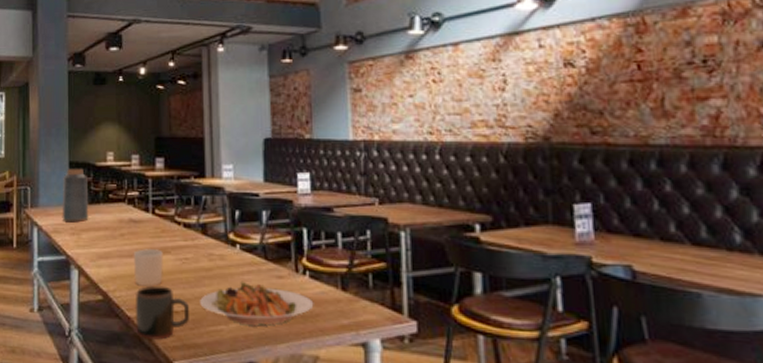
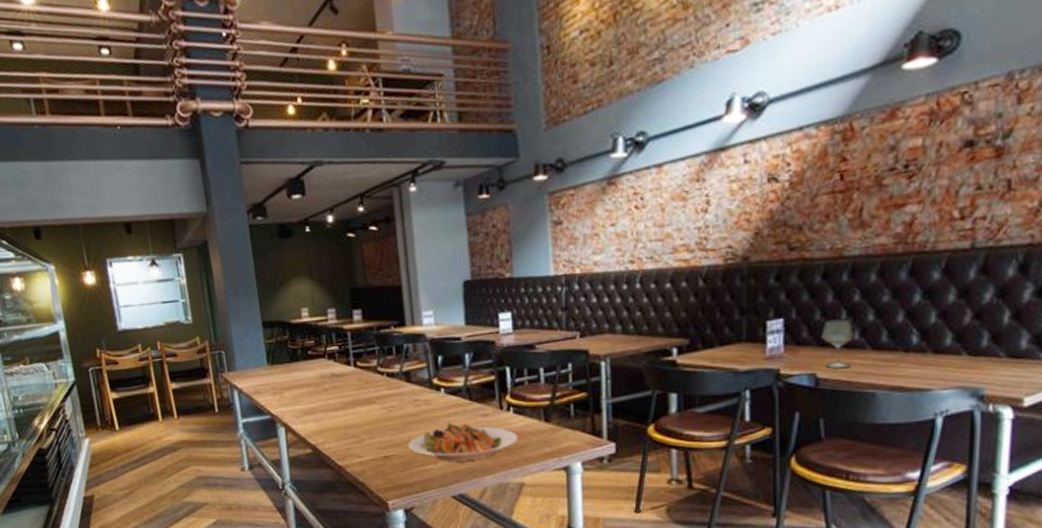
vase: present [62,168,89,223] -> none [258,327,290,383]
mug: present [133,248,163,287] -> none [338,399,371,437]
mug: present [135,285,190,340] -> none [344,434,400,485]
wine glass: none [633,209,671,263] -> present [821,319,854,369]

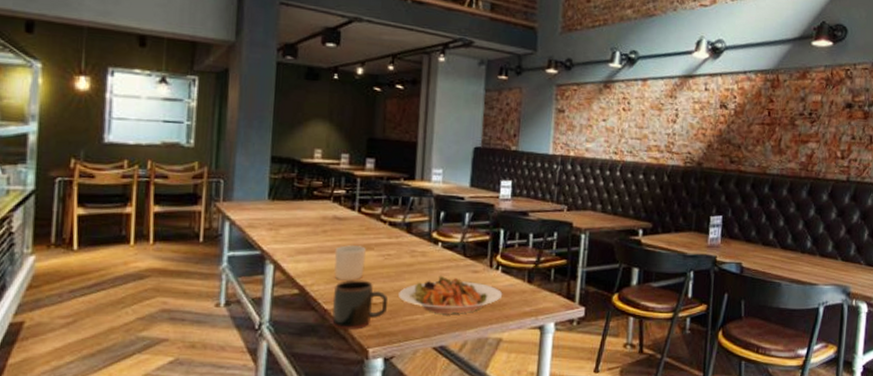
mug: none [338,399,371,437] -> present [334,244,366,281]
mug: none [344,434,400,485] -> present [332,279,388,331]
wine glass: present [821,319,854,369] -> none [747,221,770,261]

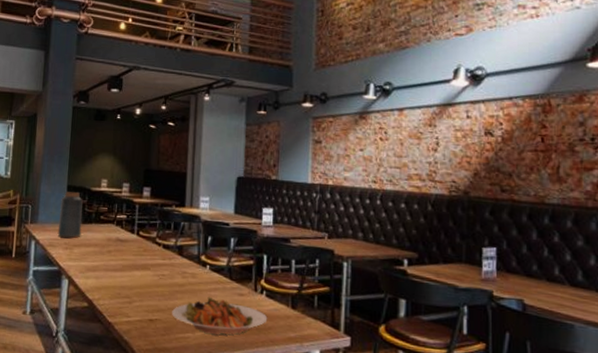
vase: none [259,163,291,218] -> present [57,191,83,239]
mug: present [332,279,388,331] -> none [115,296,163,343]
mug: present [334,244,366,281] -> none [117,264,144,298]

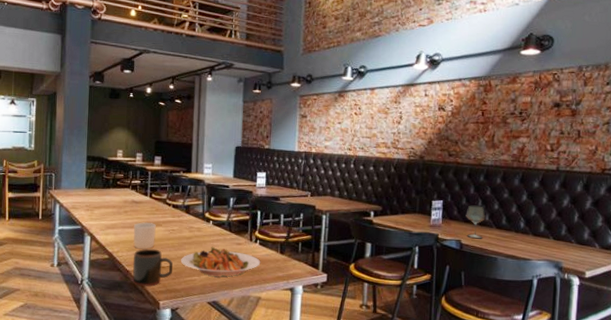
vase: present [57,191,83,239] -> none [79,161,101,202]
mug: none [115,296,163,343] -> present [132,248,173,287]
mug: none [117,264,144,298] -> present [133,221,156,249]
wine glass: none [528,254,555,299] -> present [466,205,486,239]

